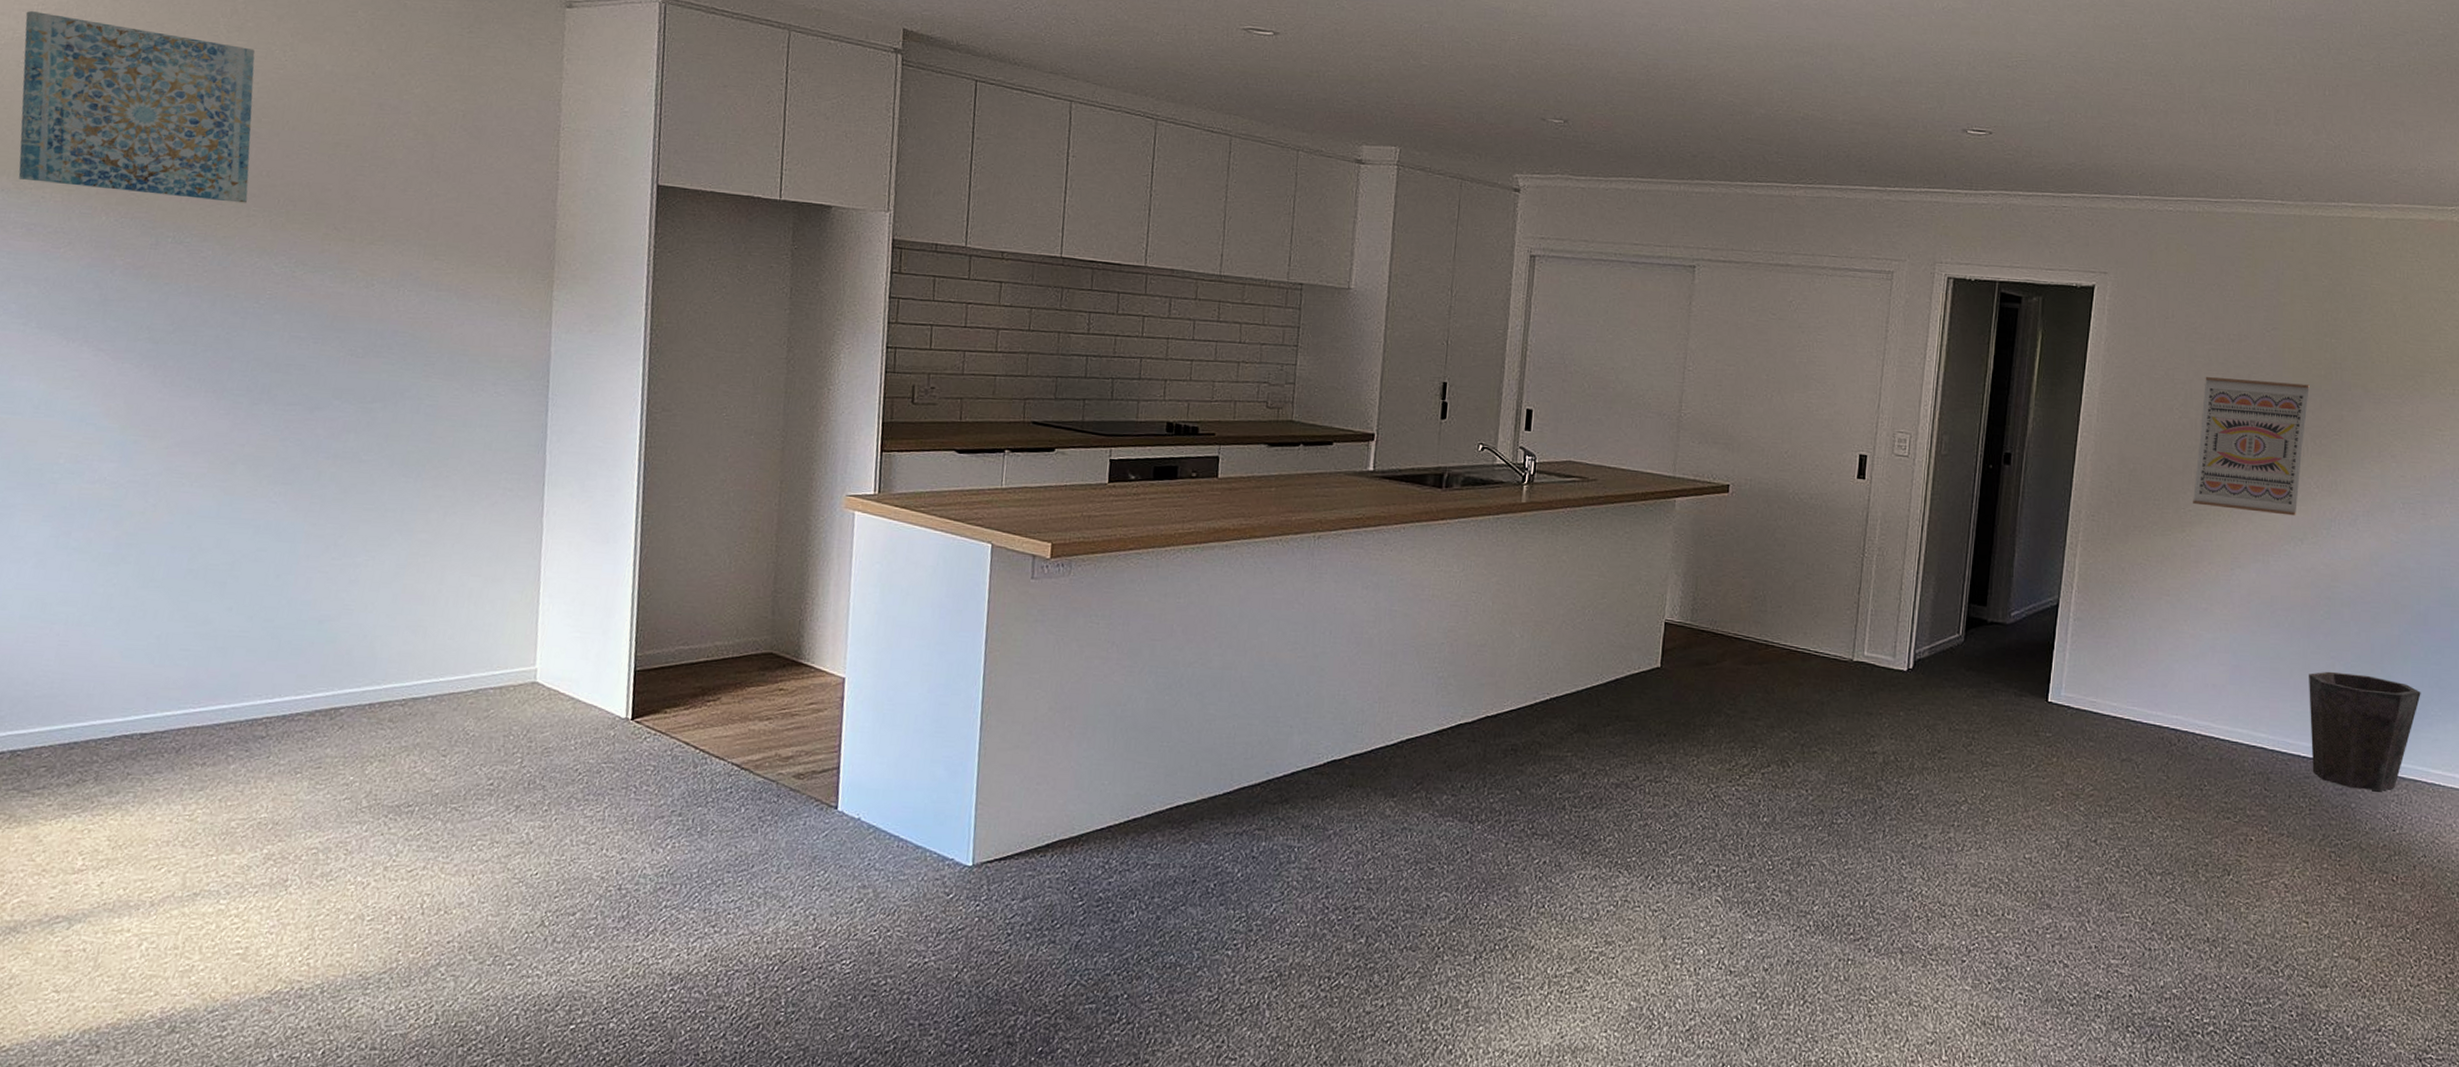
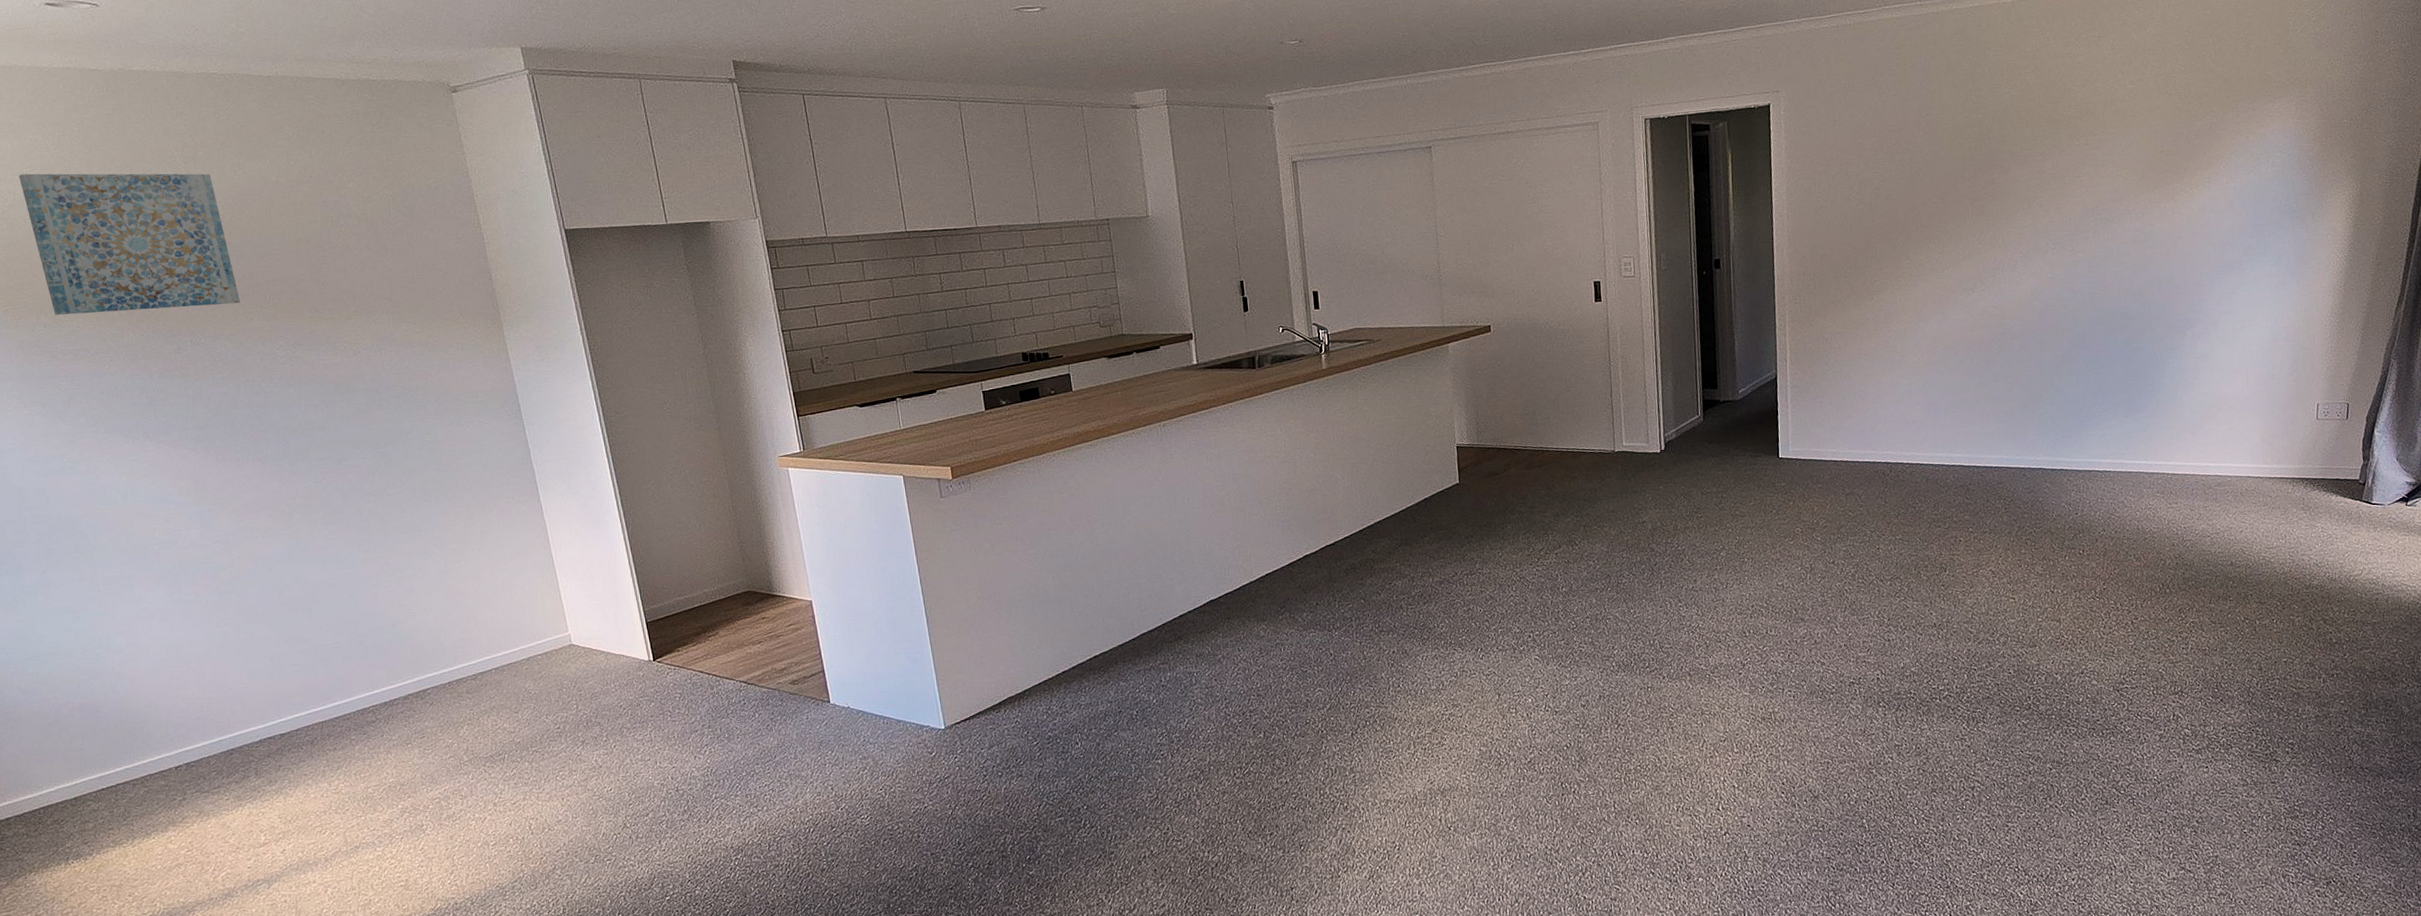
wall art: present [2193,377,2310,516] -> none [1874,157,1965,275]
waste bin: present [2309,671,2421,791] -> none [1991,392,2087,486]

